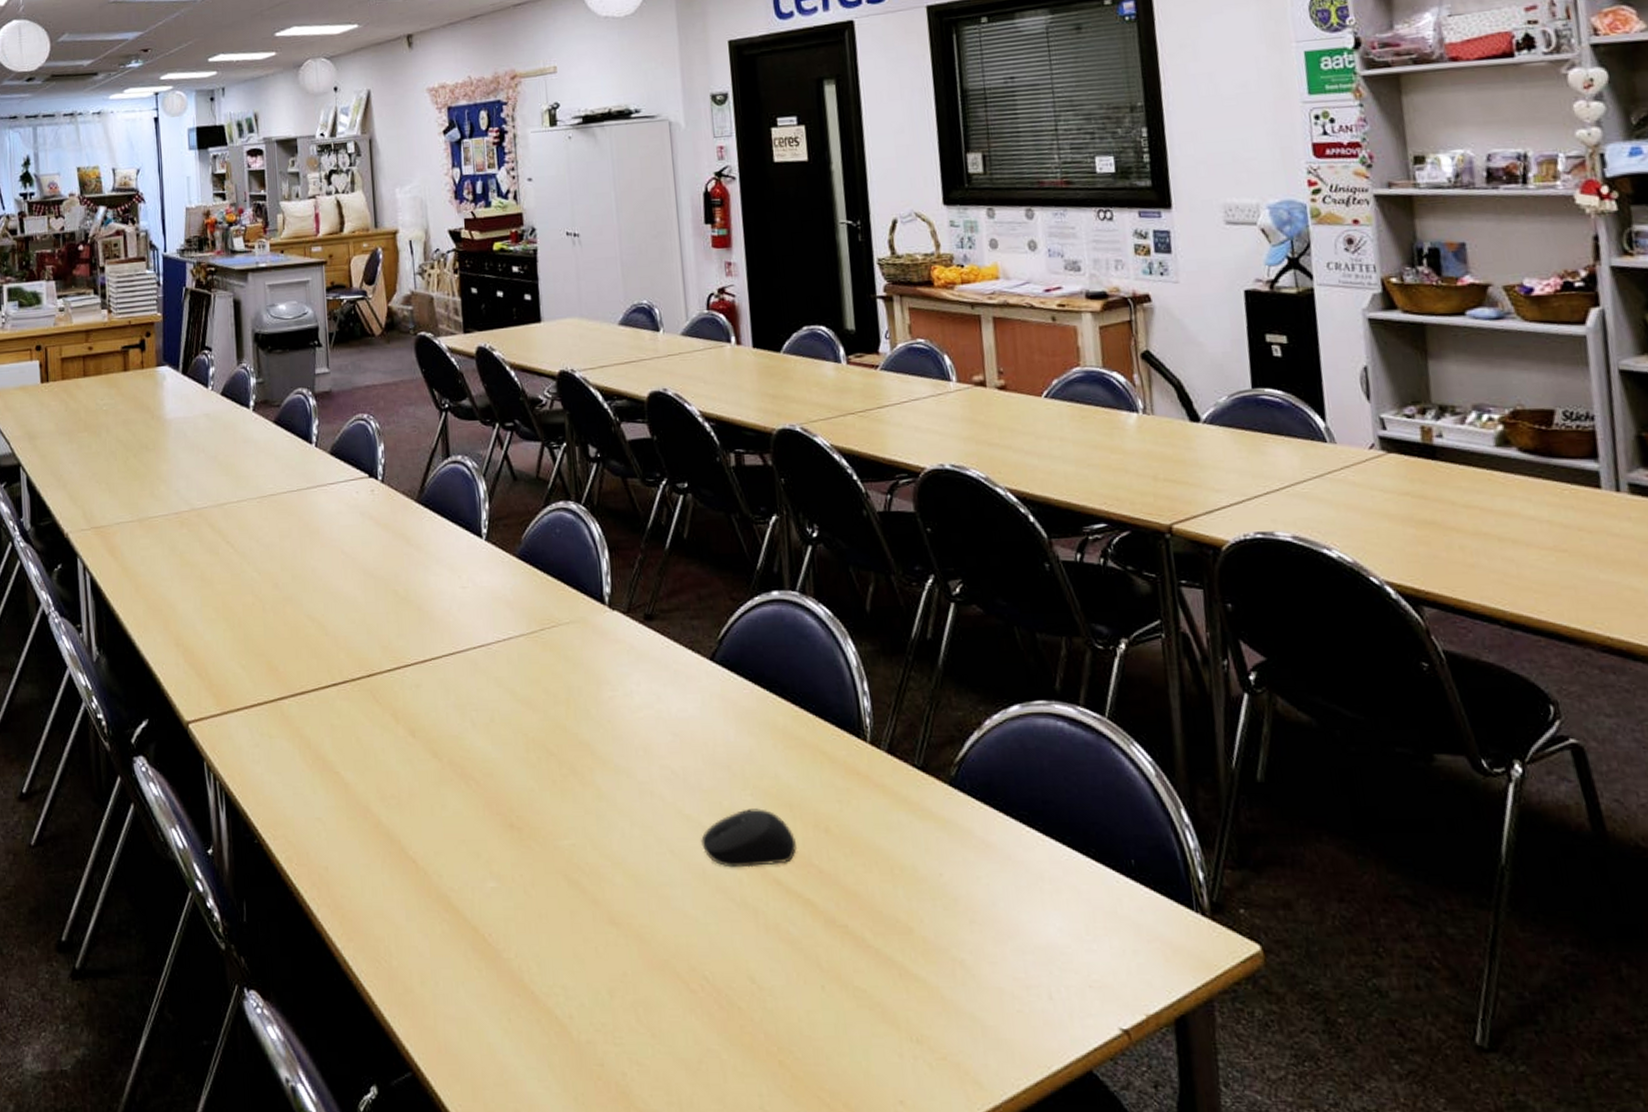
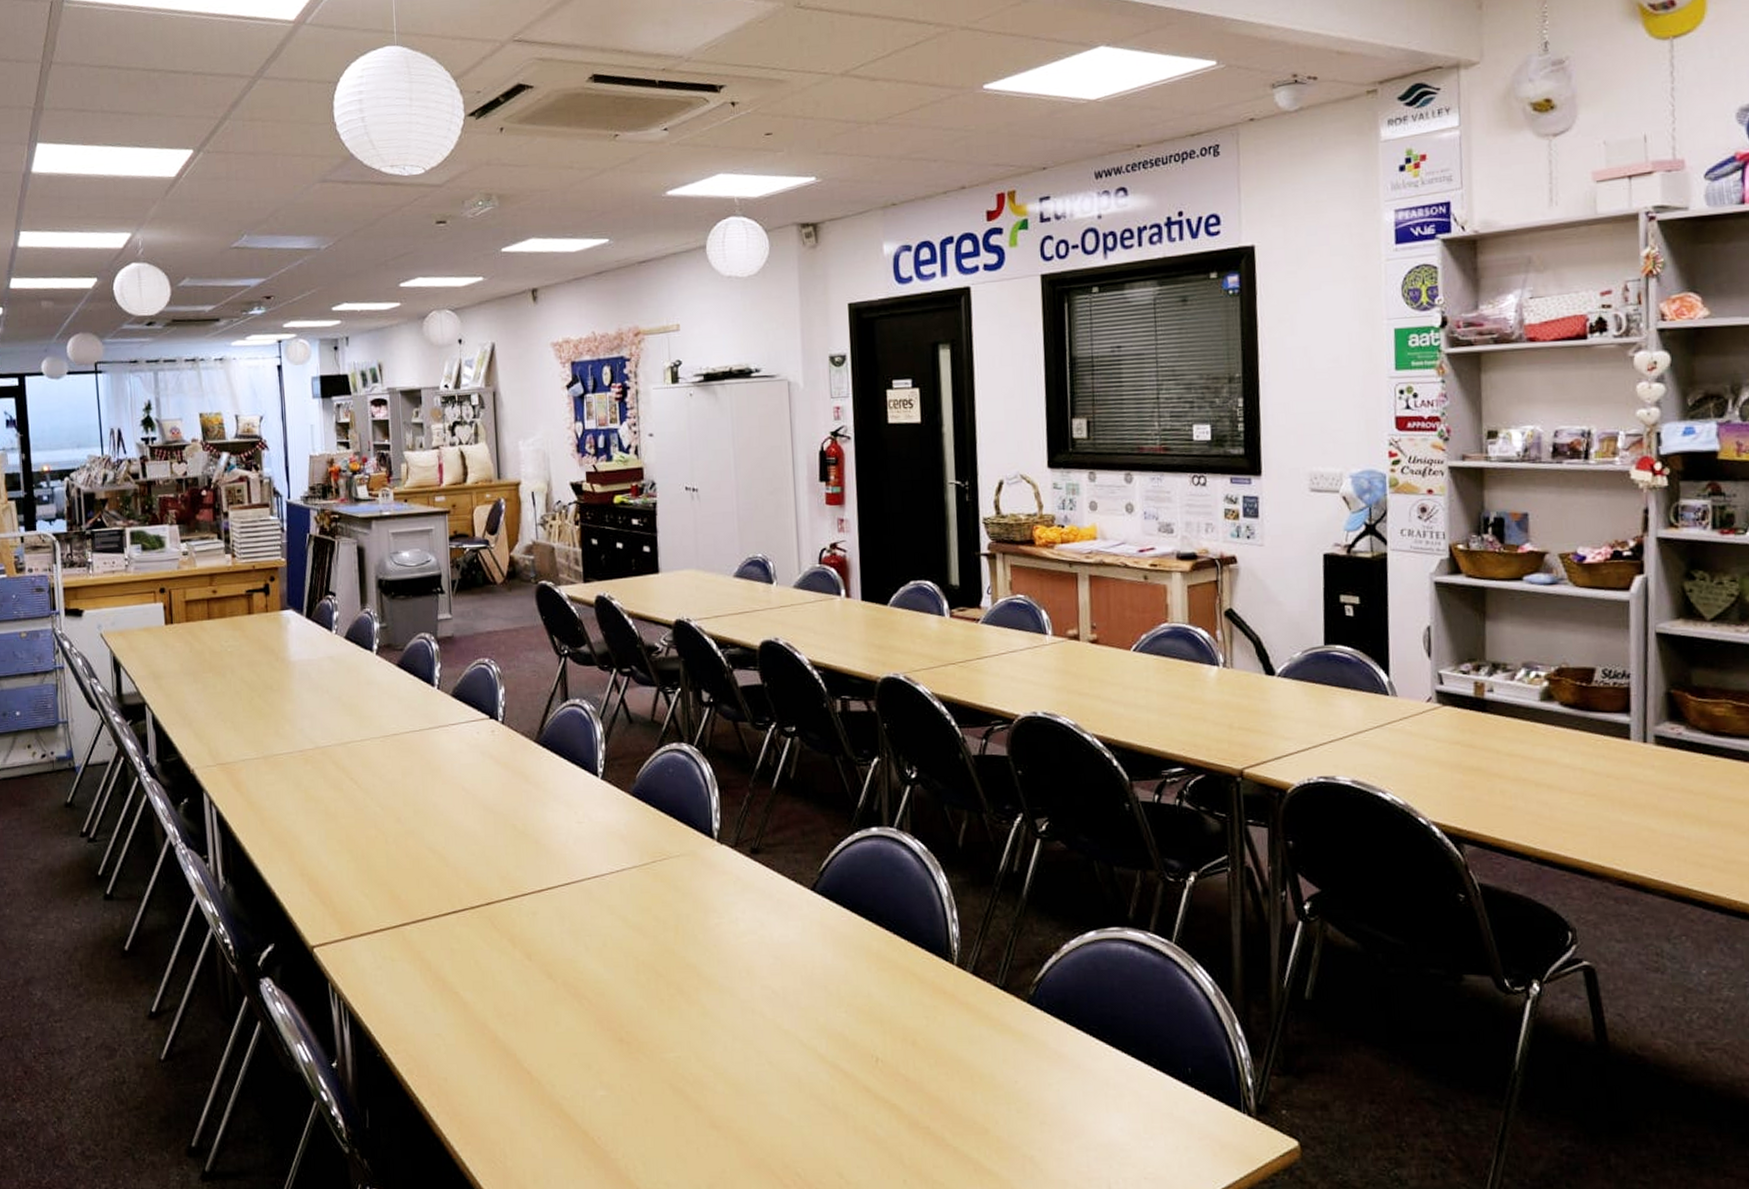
computer mouse: present [701,808,796,868] -> none [798,1024,885,1077]

